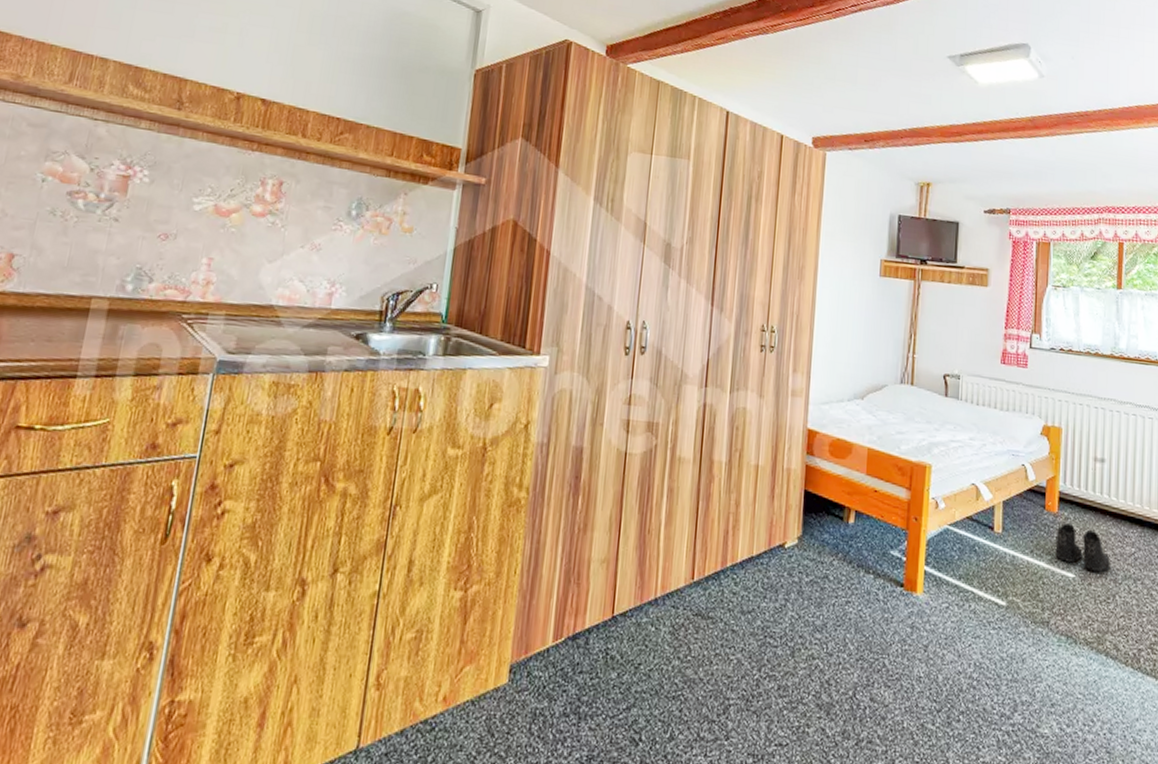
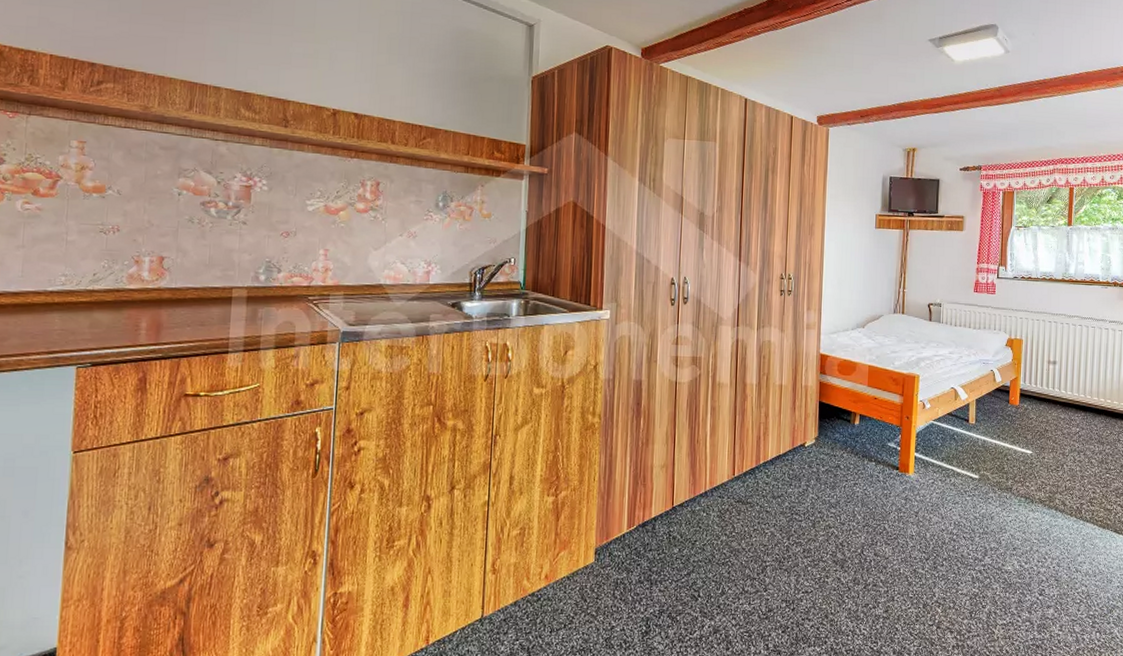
boots: present [1055,523,1110,573] -> none [1017,413,1060,449]

